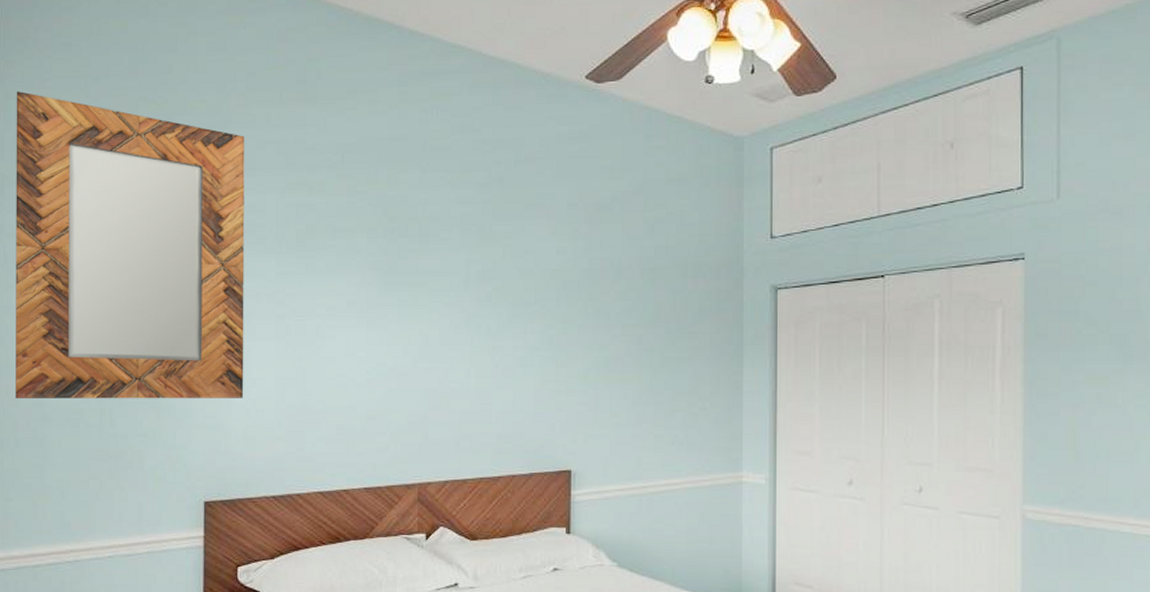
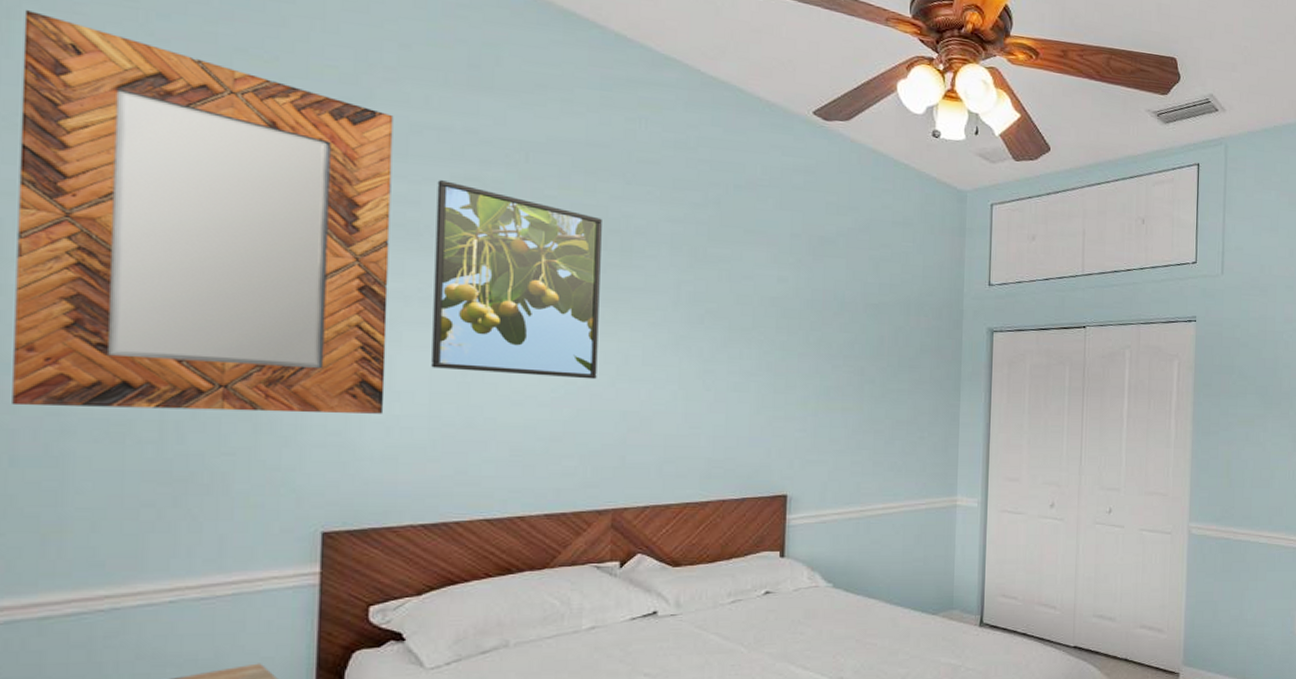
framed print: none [277,188,403,360] -> present [431,180,602,380]

